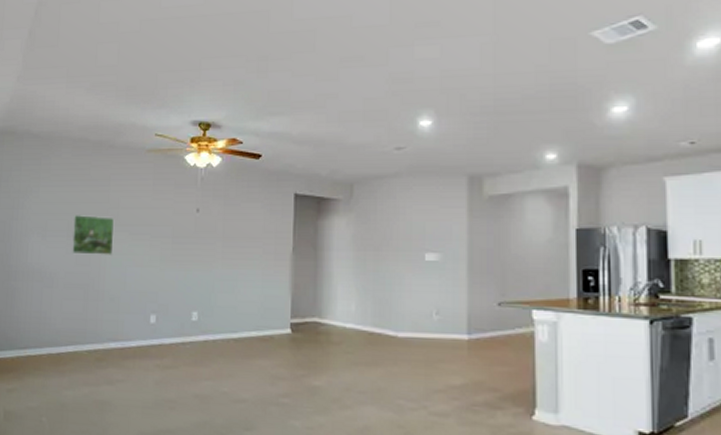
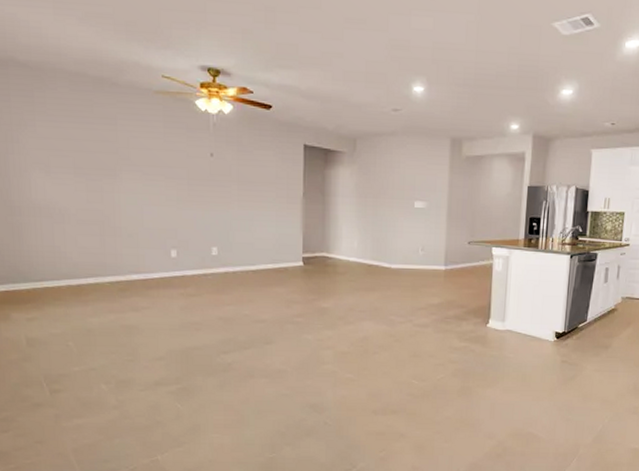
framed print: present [72,215,114,255] -> none [80,152,127,194]

